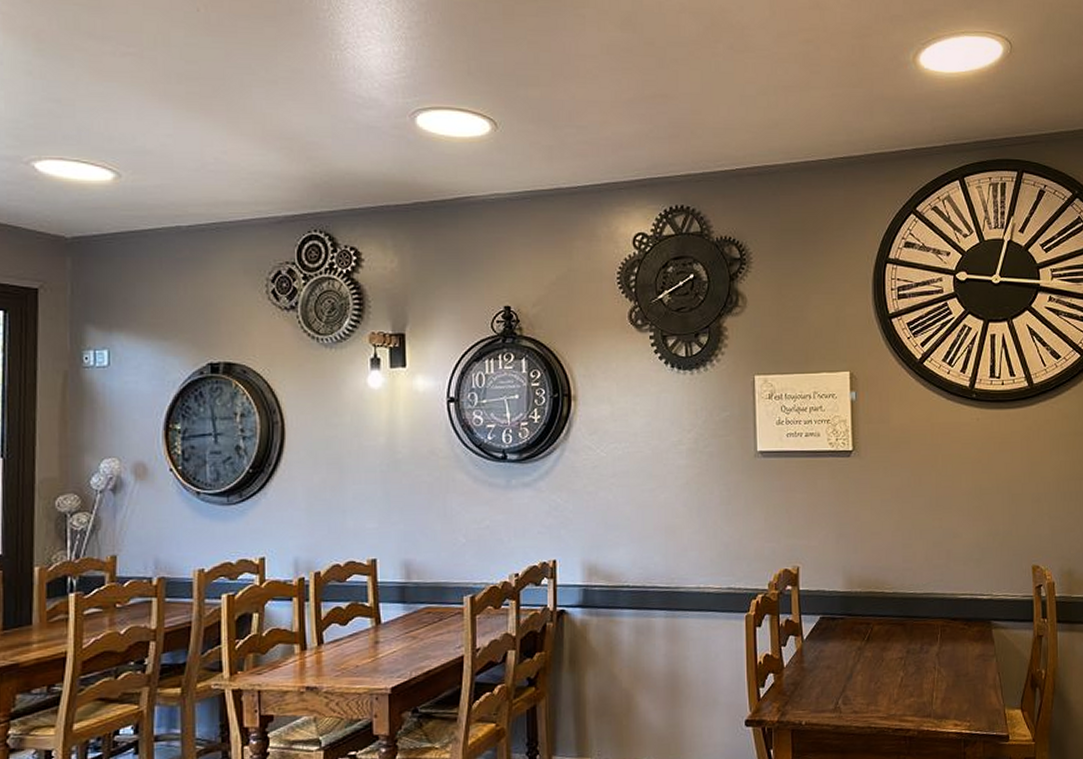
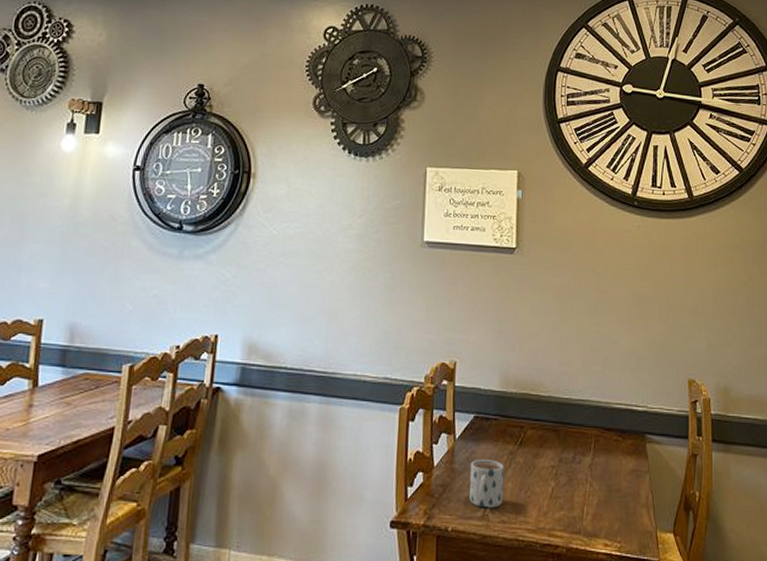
mug: none [819,656,854,701] -> present [469,460,505,508]

